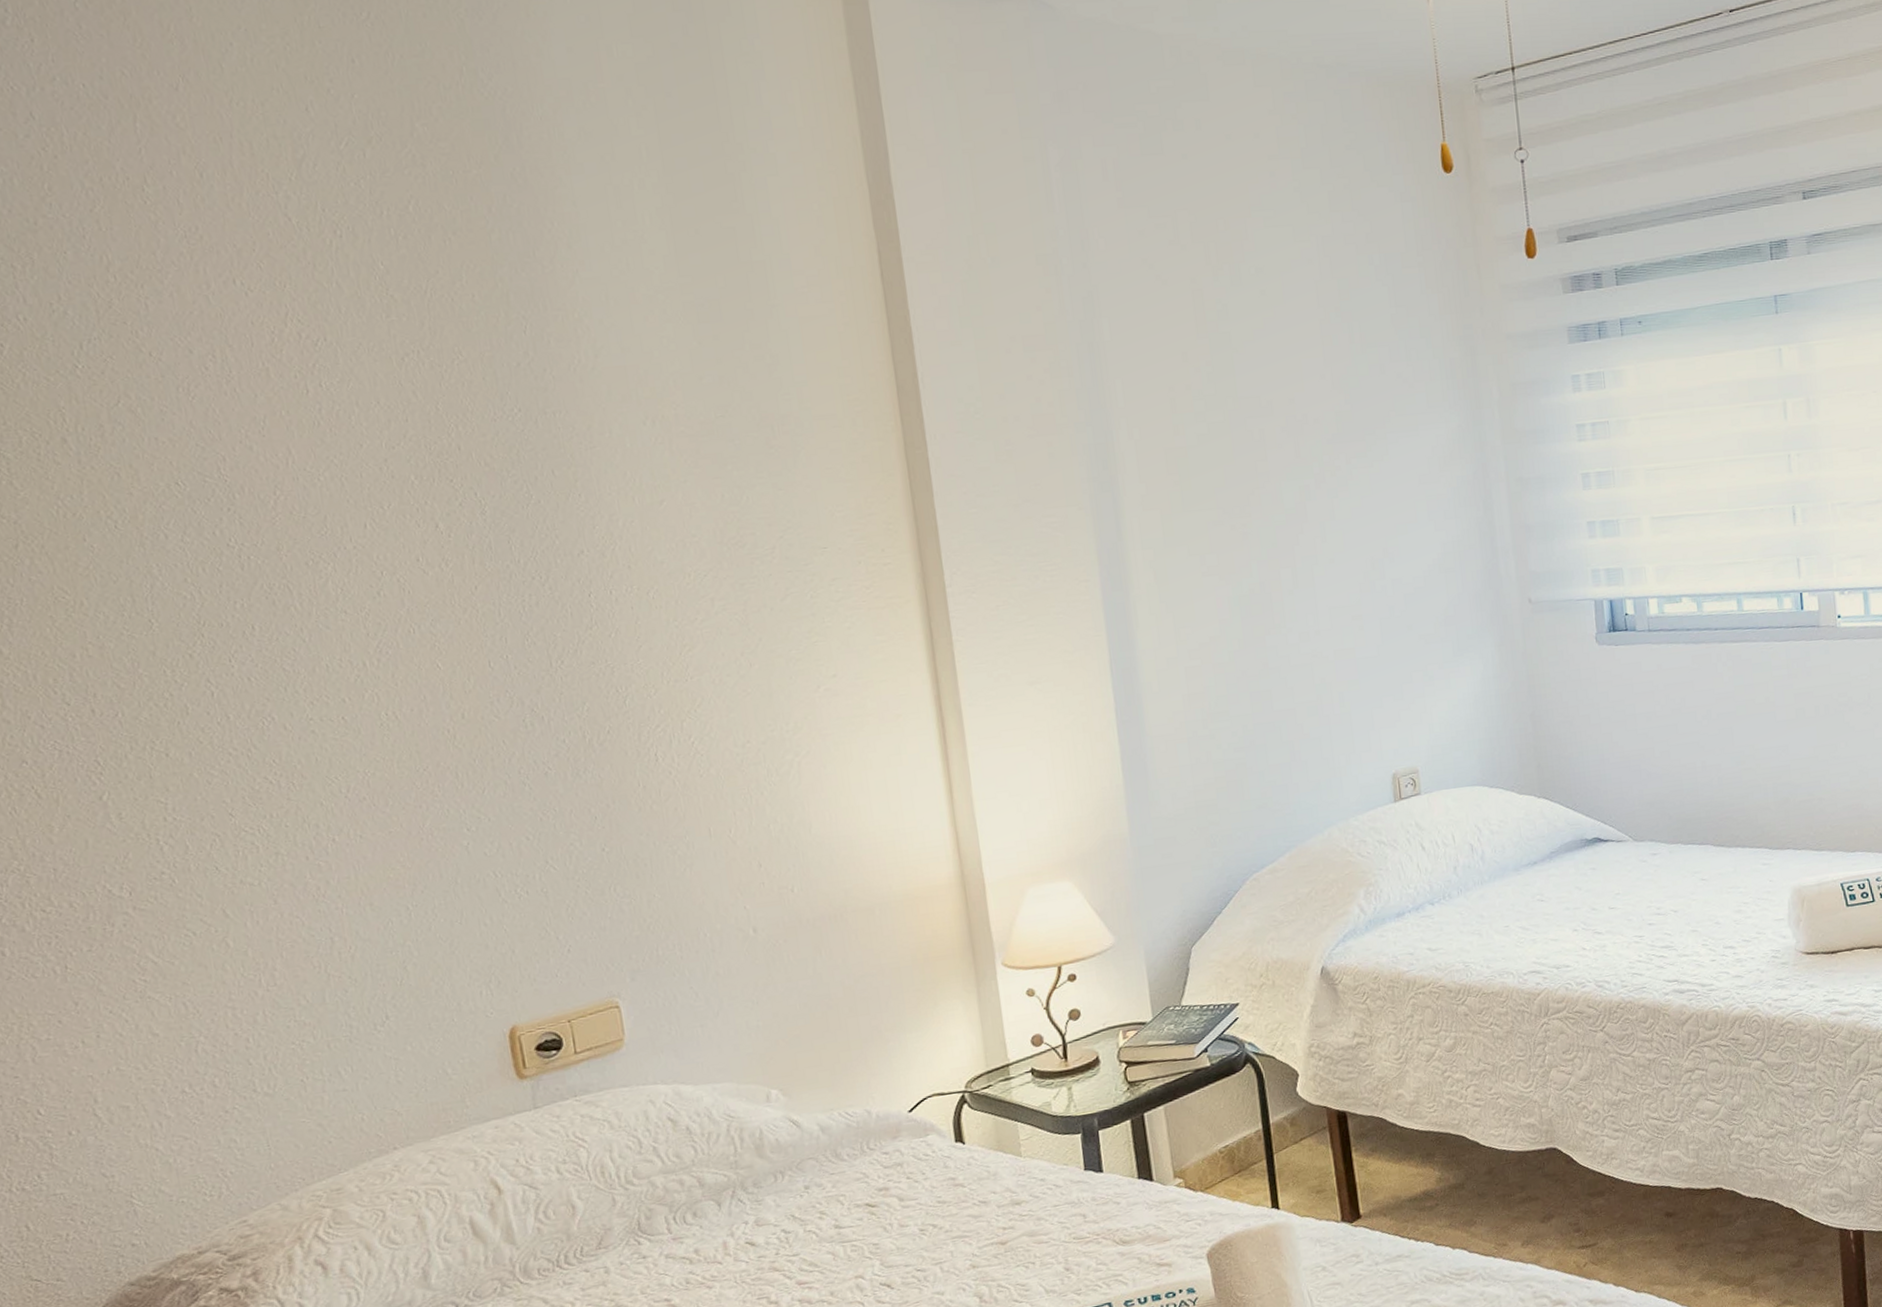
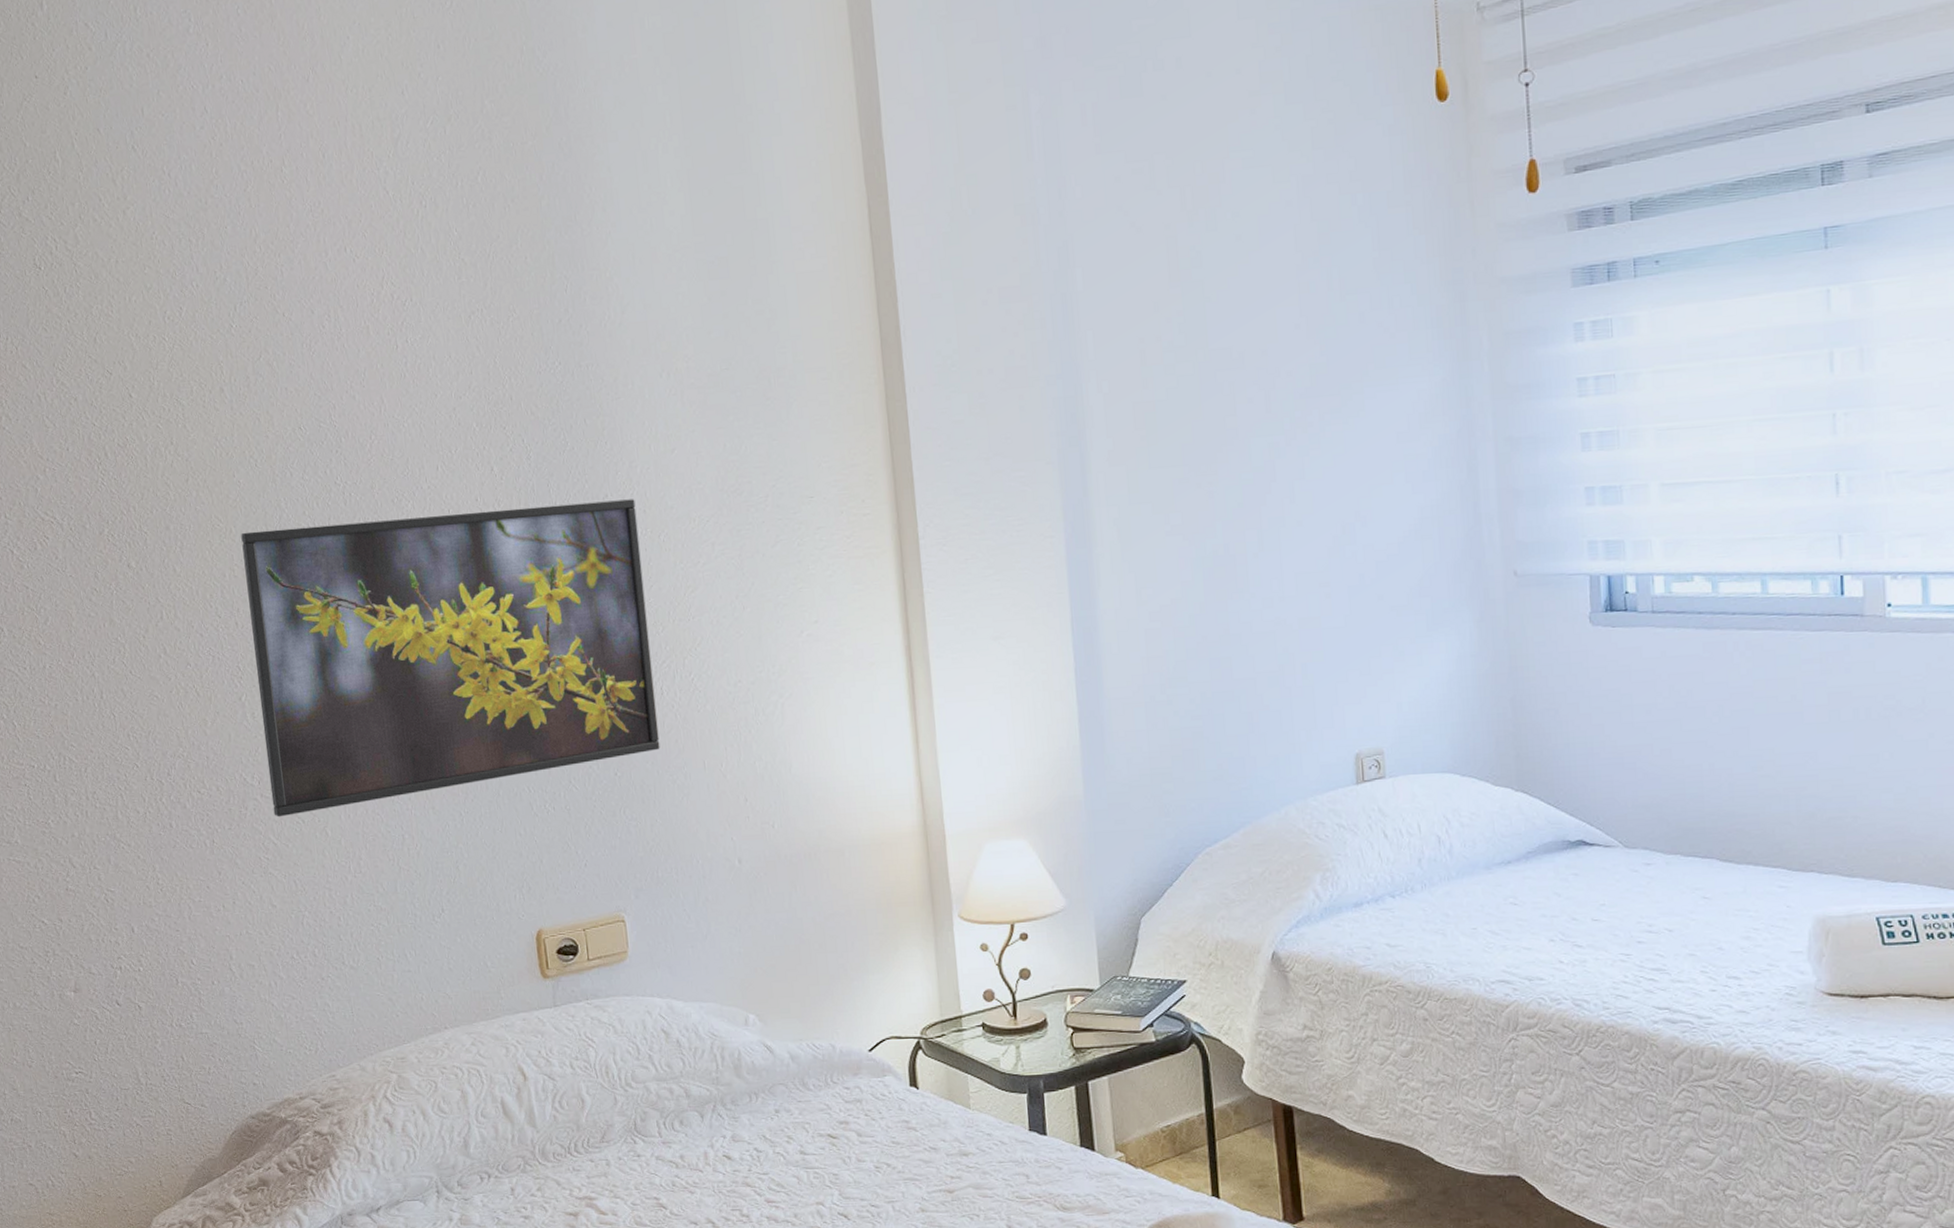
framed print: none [96,554,657,932] -> present [241,499,660,817]

